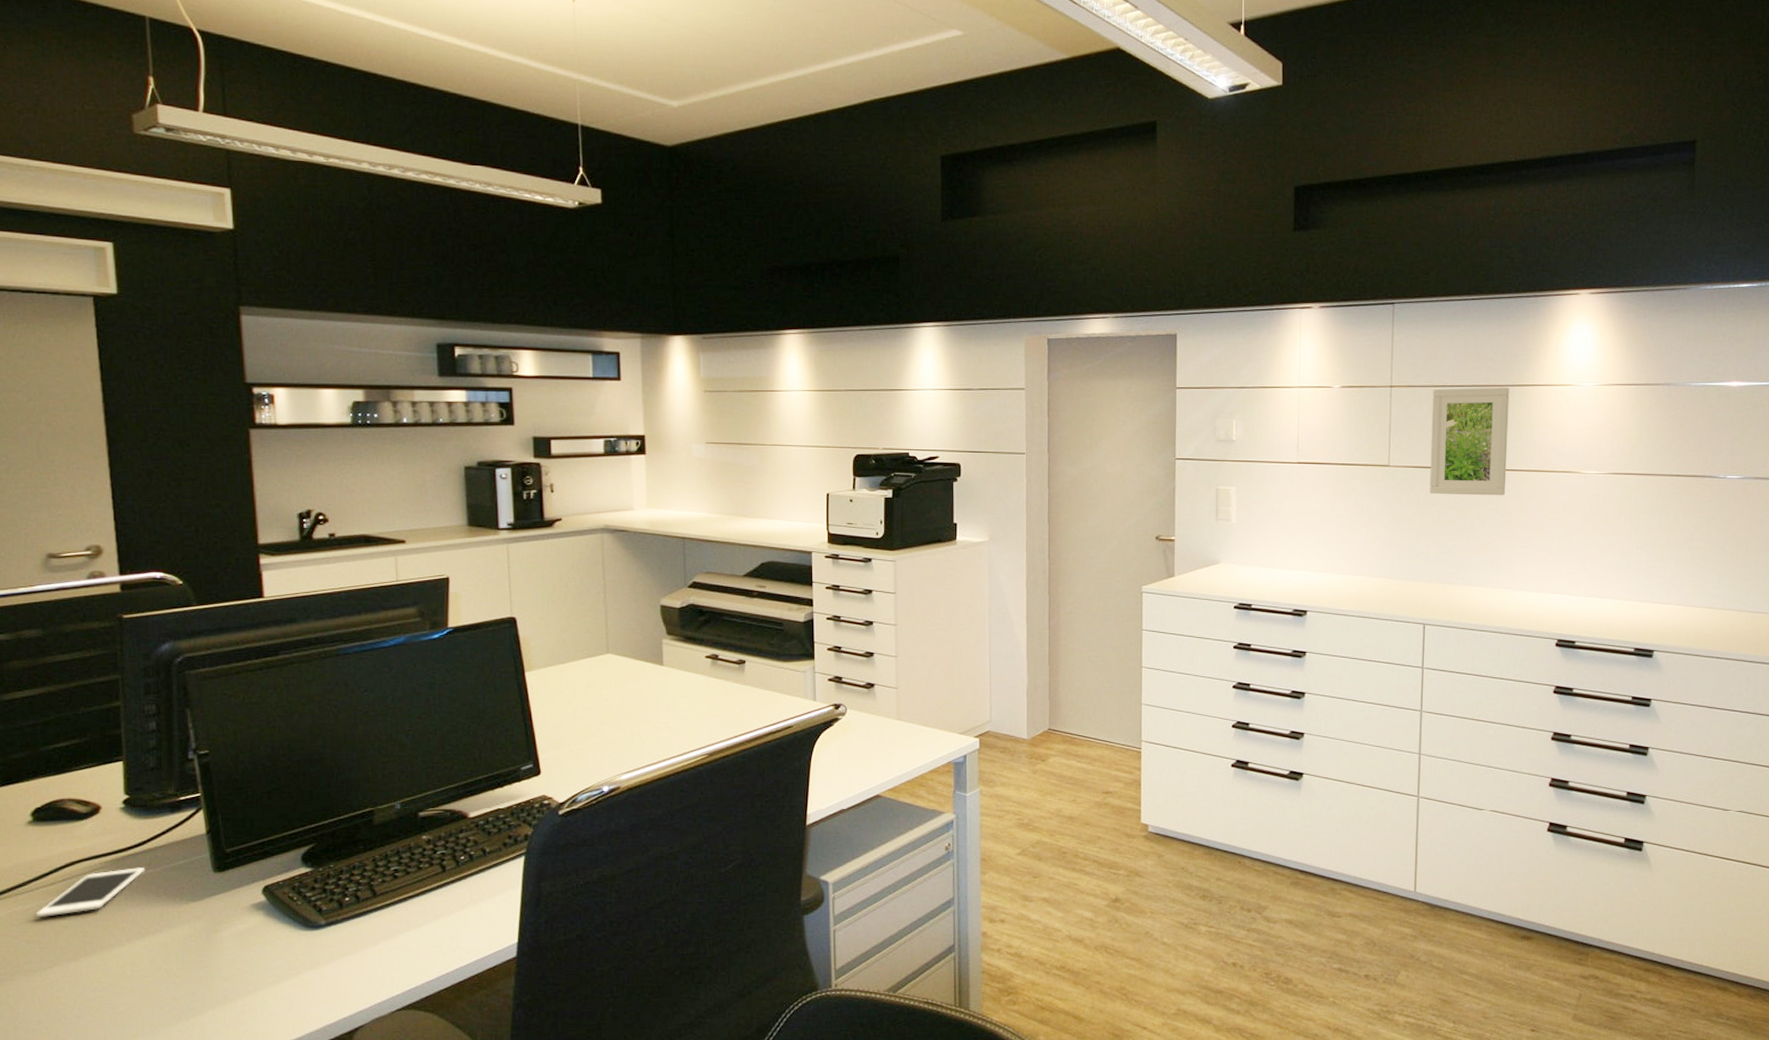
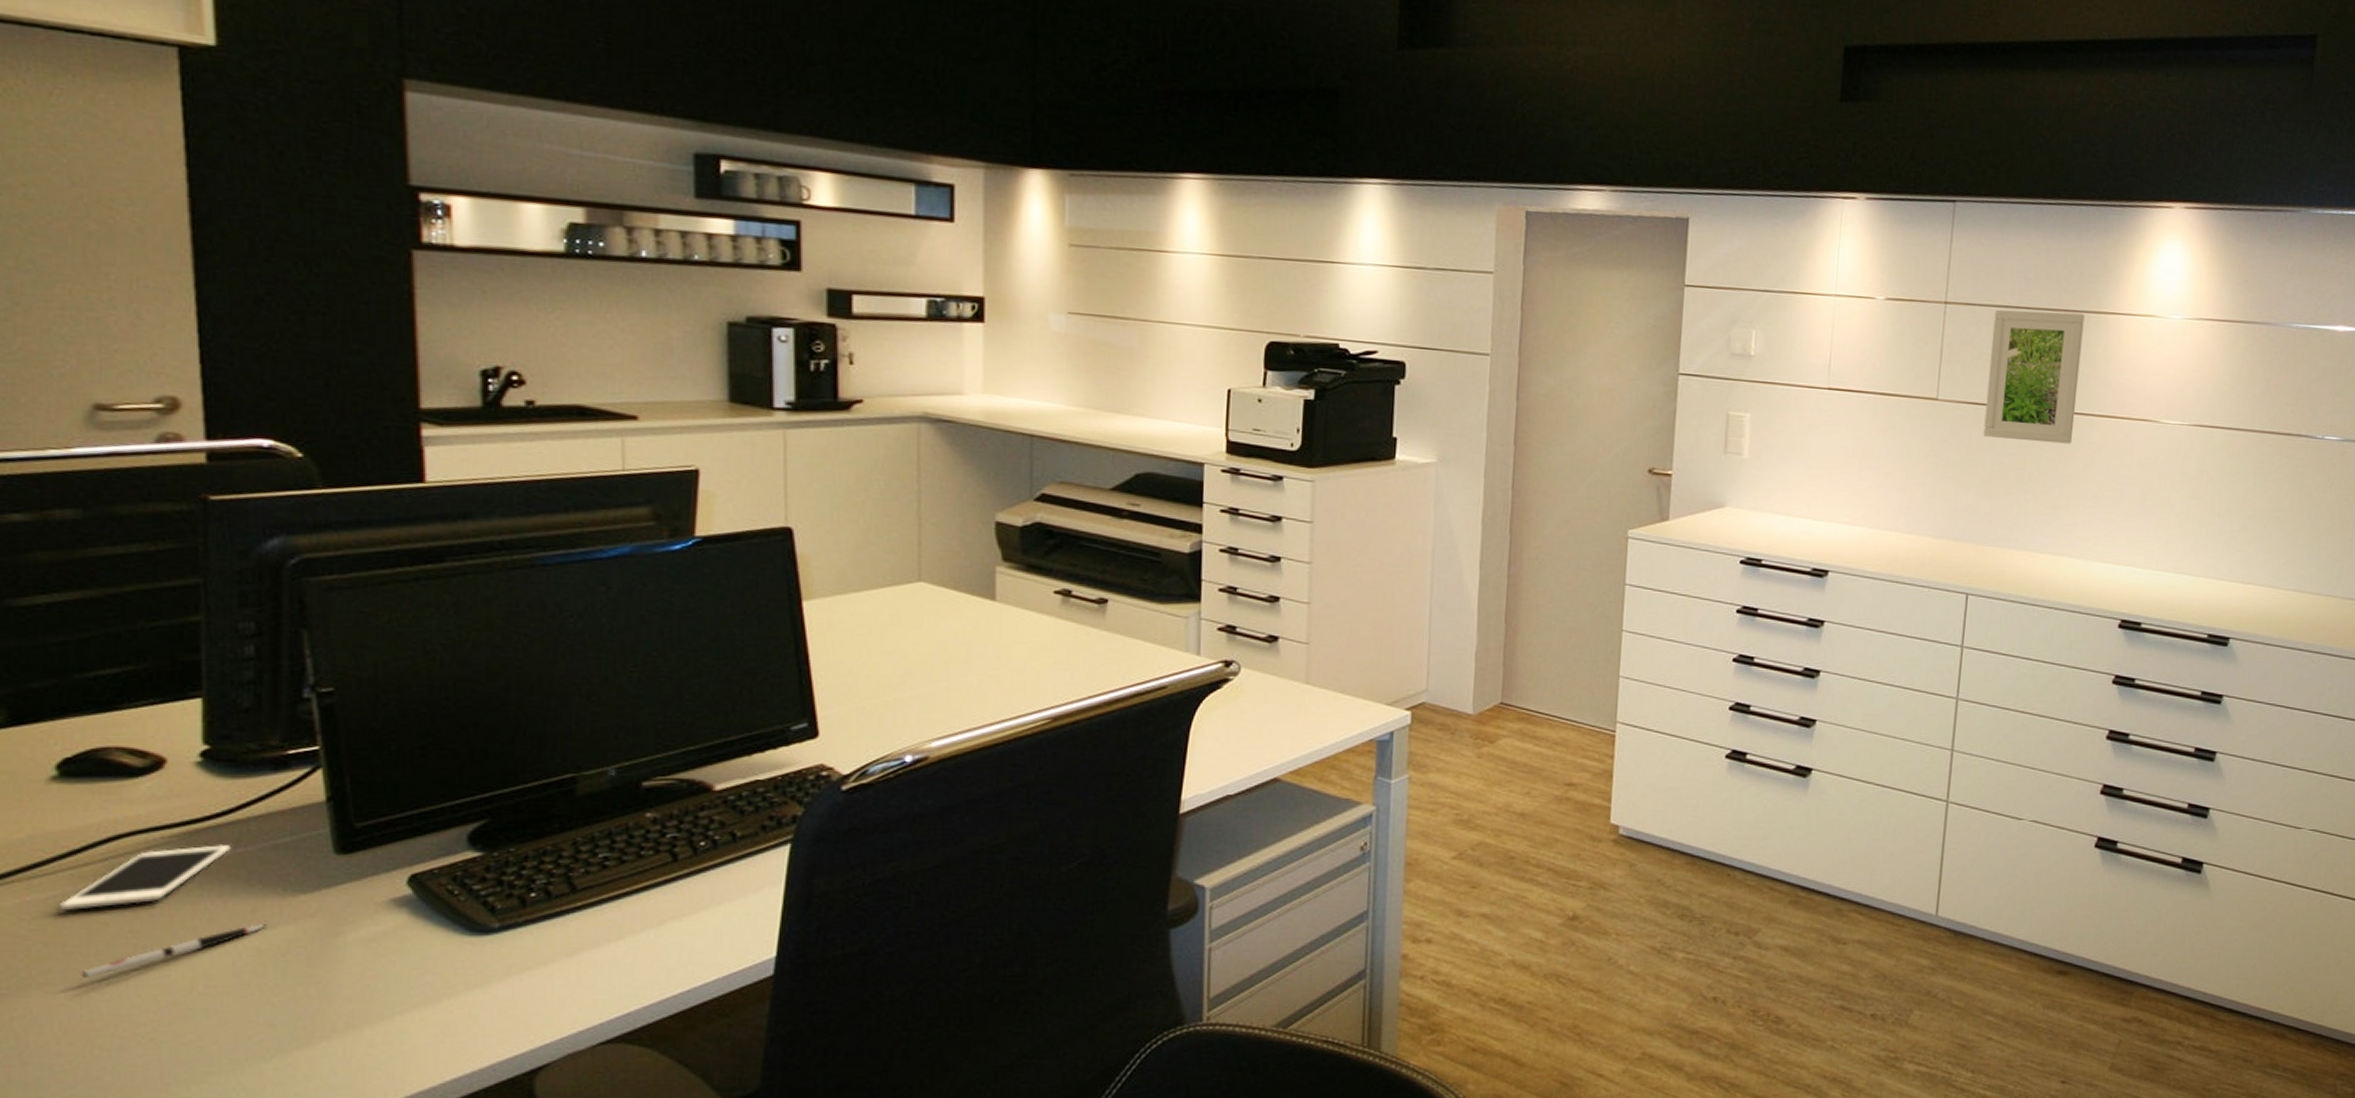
pen: none [51,925,170,966] -> present [81,924,266,978]

